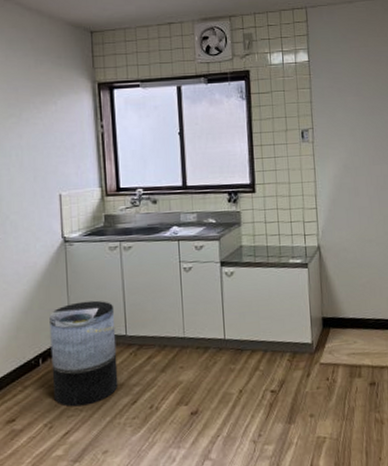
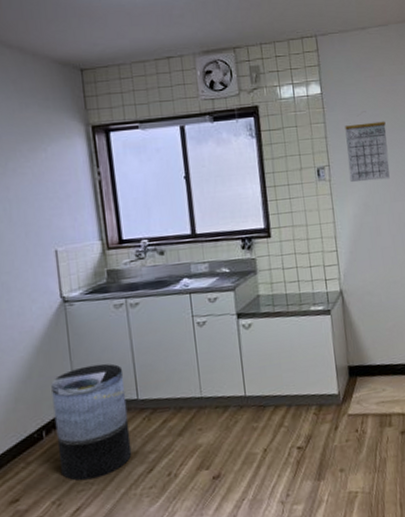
calendar: none [329,79,370,146] -> present [345,111,390,183]

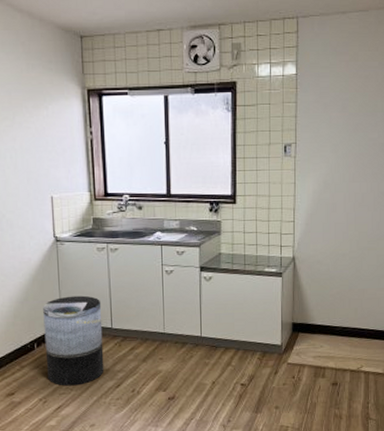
calendar: present [345,111,390,183] -> none [314,94,354,161]

